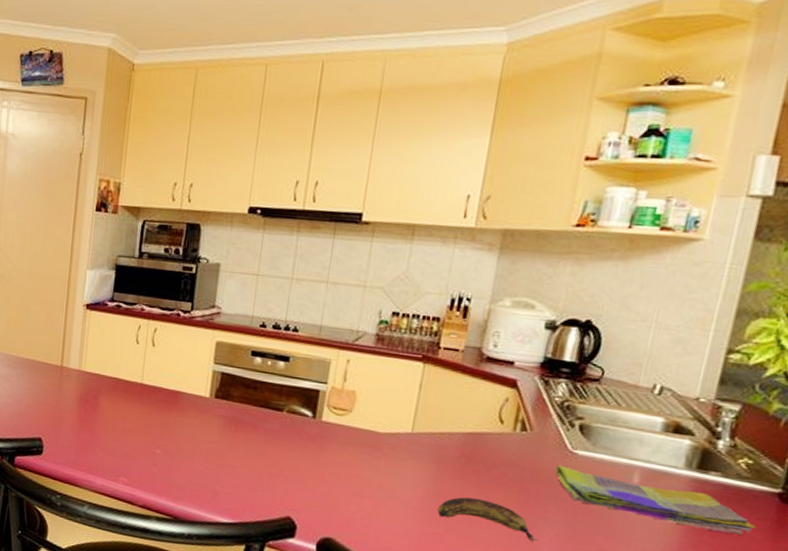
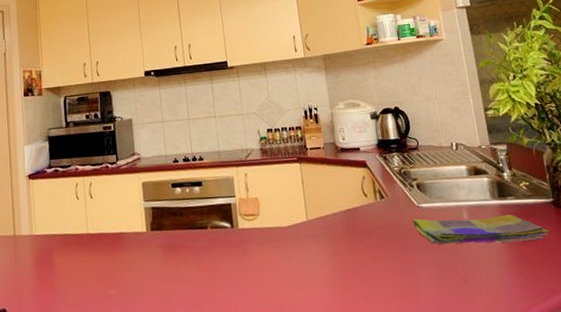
banana: present [437,497,539,542] -> none [343,261,420,286]

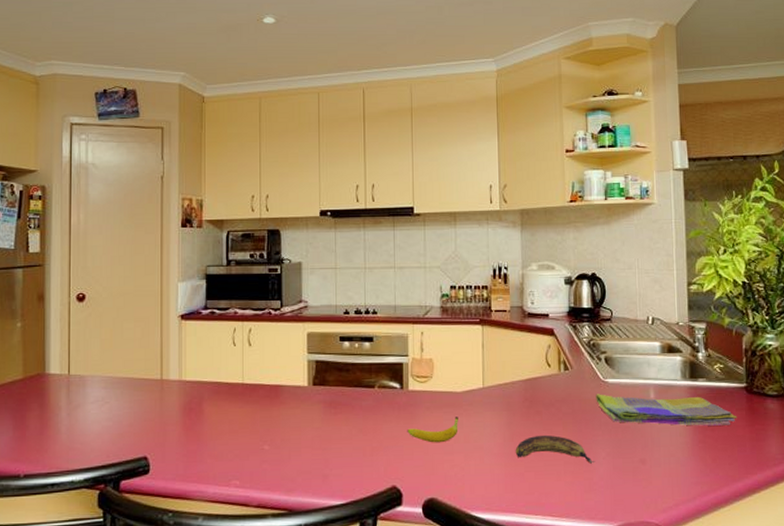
fruit: none [241,250,289,277] -> present [407,417,459,443]
banana: none [343,261,420,286] -> present [515,434,595,464]

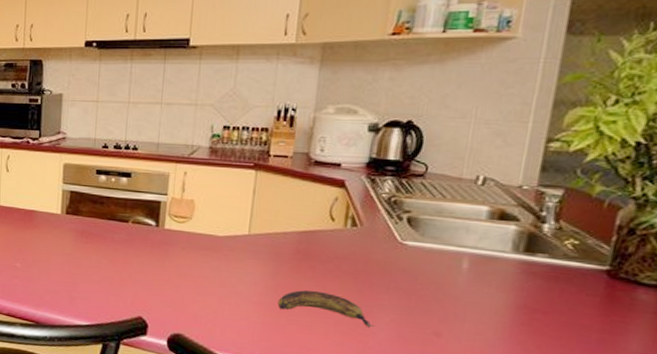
fruit: present [407,417,459,443] -> none [159,260,216,284]
dish towel: present [596,394,737,426] -> none [387,256,586,311]

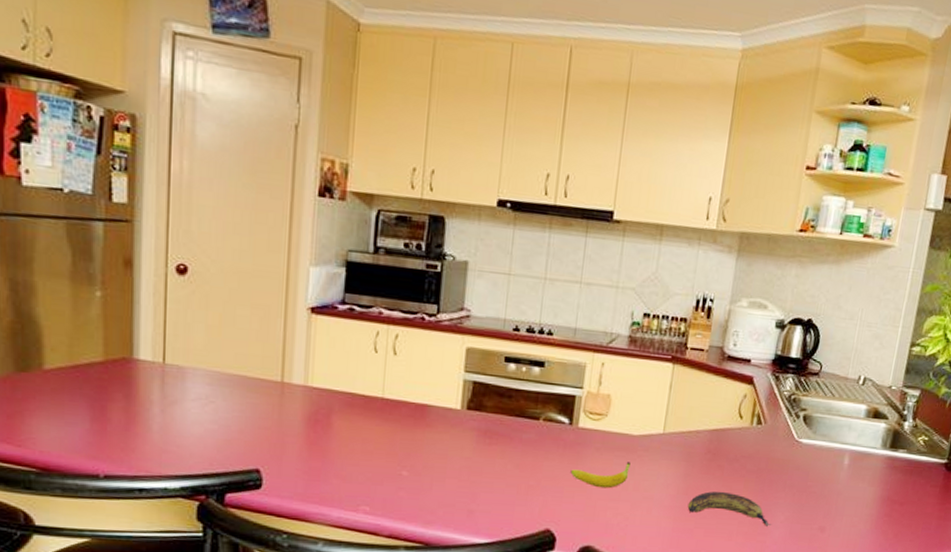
fruit: none [159,260,216,284] -> present [570,462,630,489]

